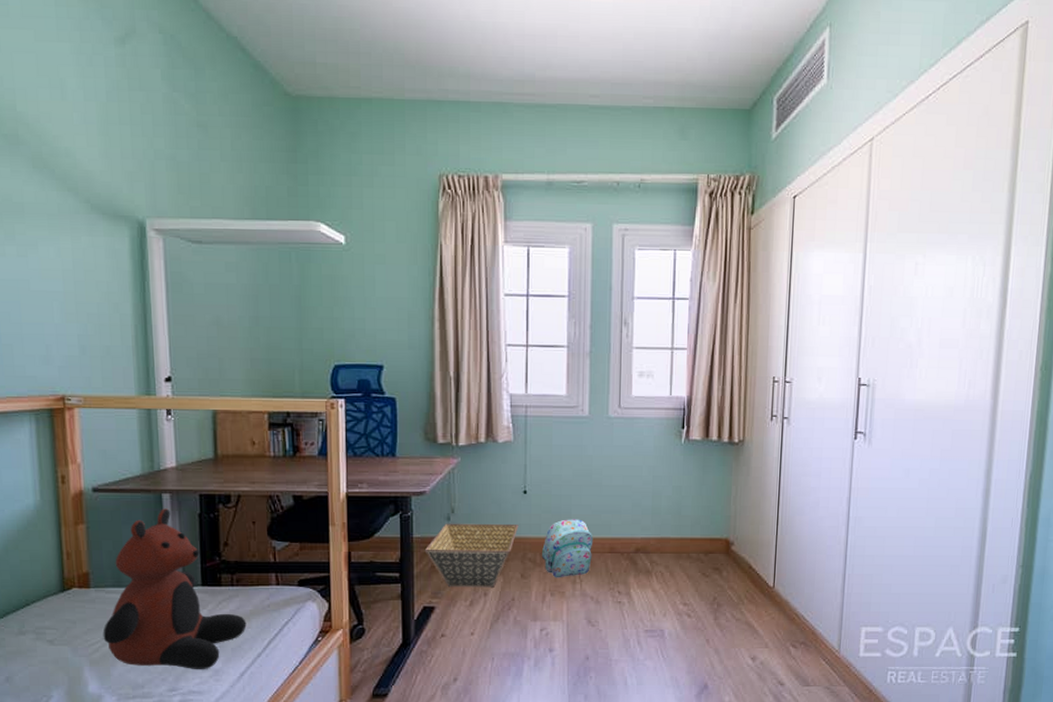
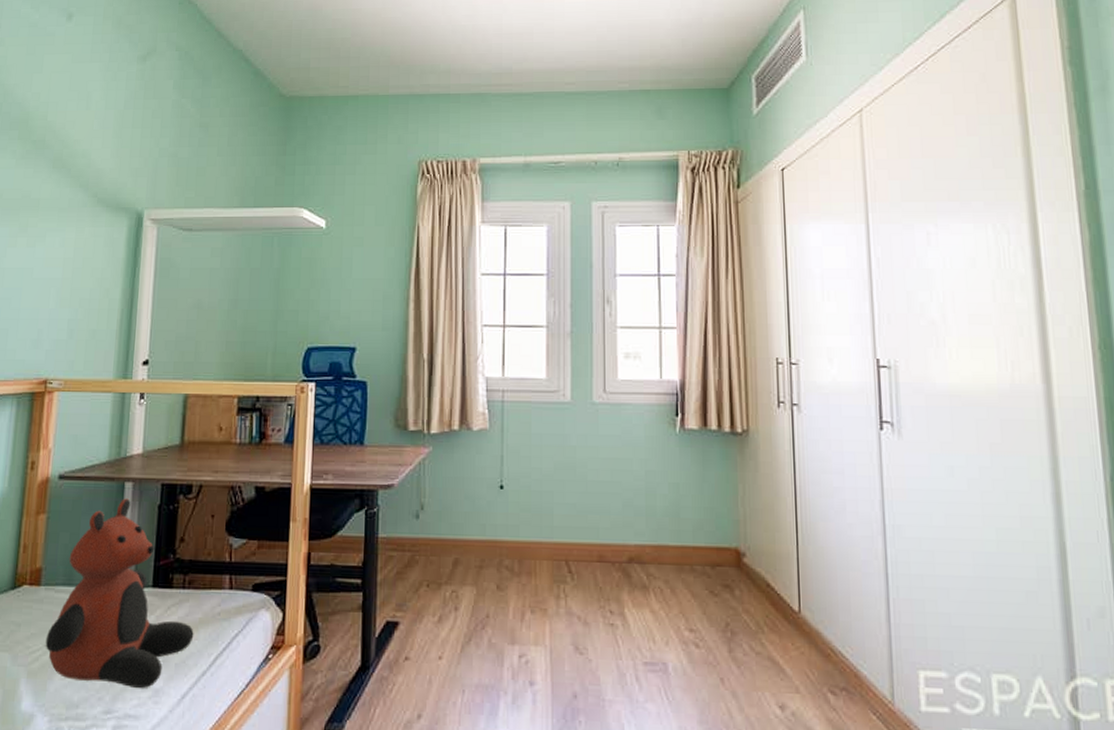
basket: present [424,523,519,588] -> none [390,521,494,601]
backpack: present [541,519,594,578] -> none [519,520,579,592]

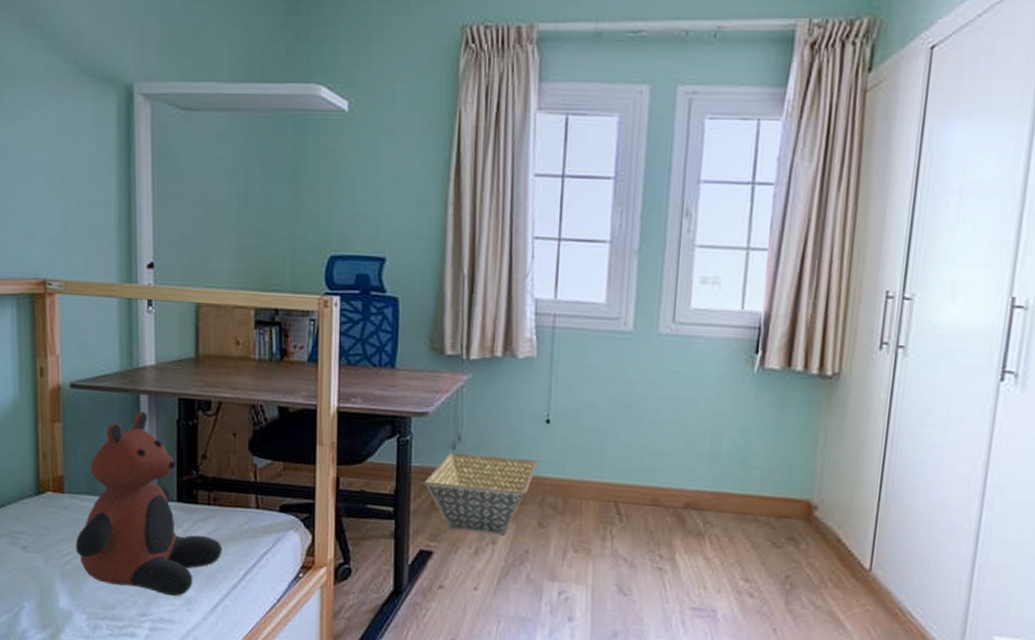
basket: none [390,521,494,601] -> present [424,452,538,535]

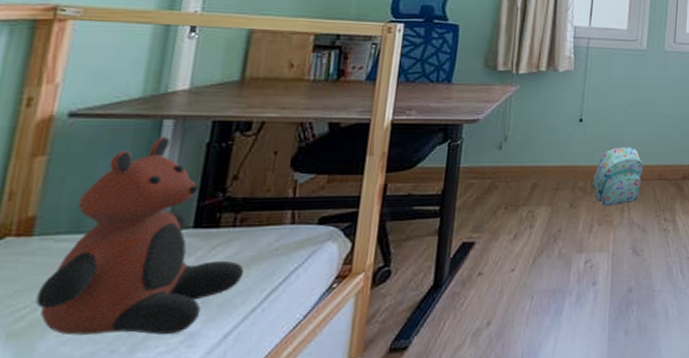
basket: present [424,452,538,535] -> none [470,152,572,220]
backpack: none [564,459,631,532] -> present [592,147,644,207]

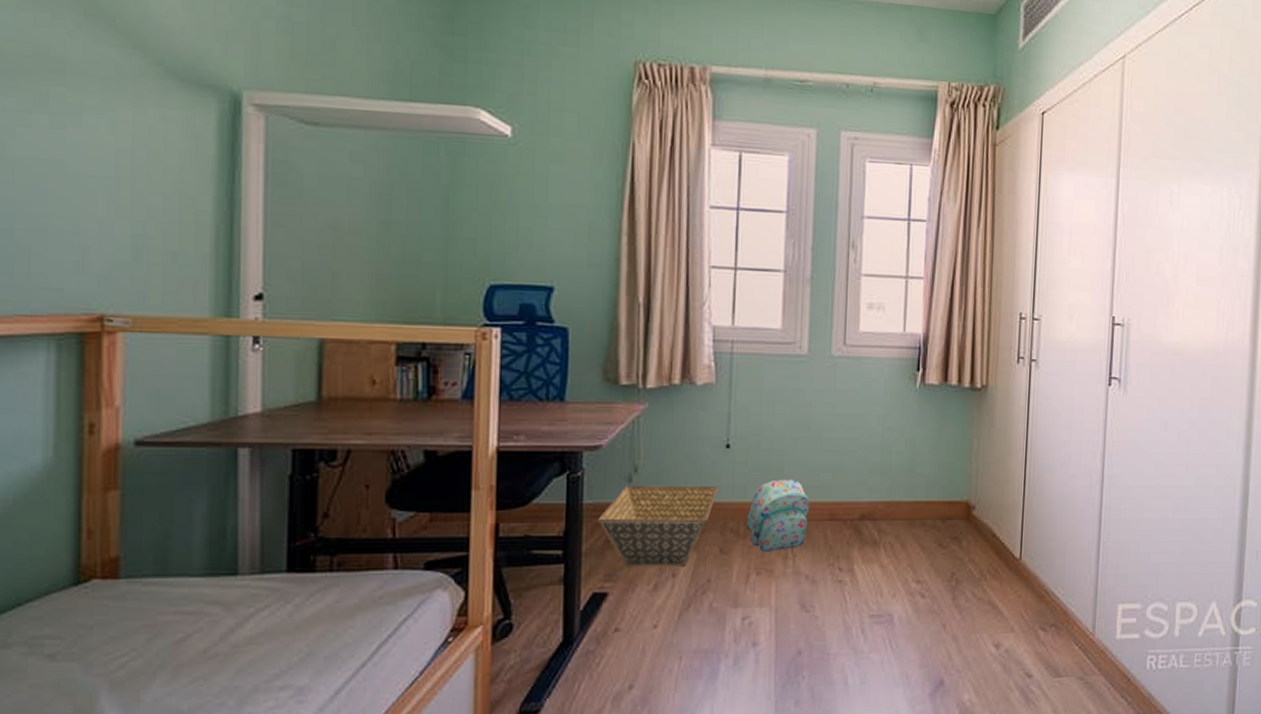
teddy bear: present [35,137,244,336] -> none [133,468,348,688]
basket: none [470,152,572,220] -> present [597,485,719,567]

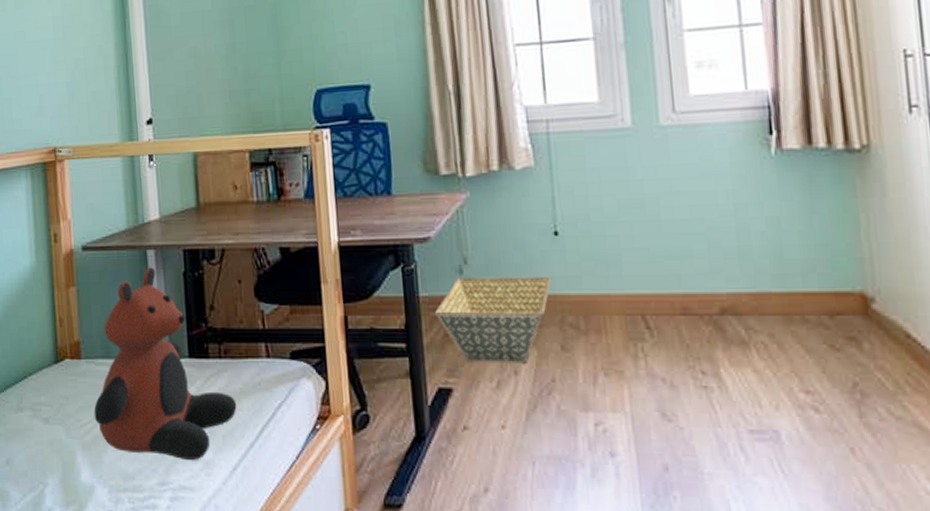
teddy bear: none [133,468,348,688] -> present [94,267,237,460]
backpack: present [745,479,811,553] -> none [585,268,658,351]

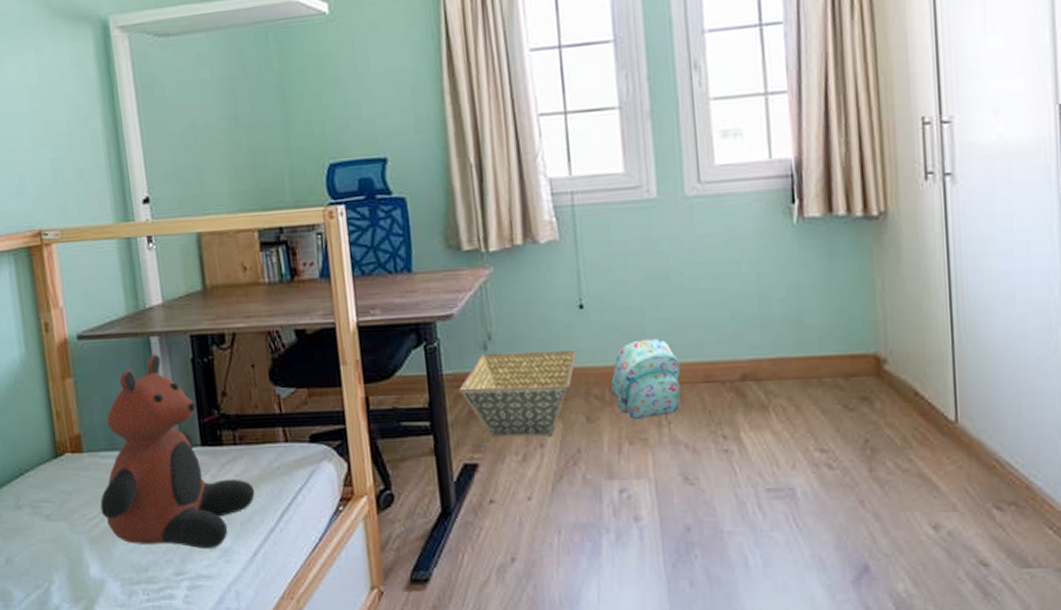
backpack: none [585,268,658,351] -> present [610,338,681,421]

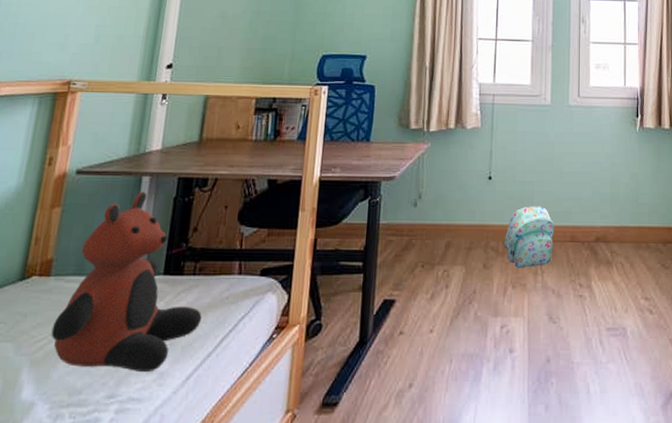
basket: present [458,349,577,438] -> none [389,209,483,279]

